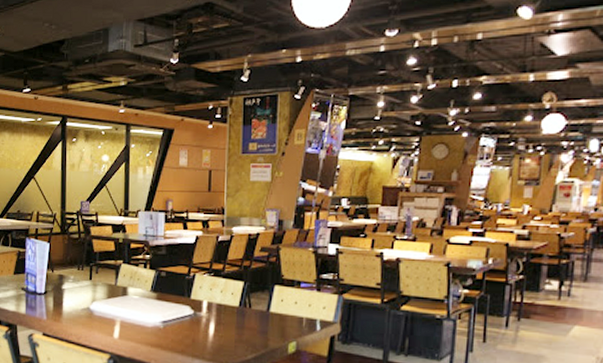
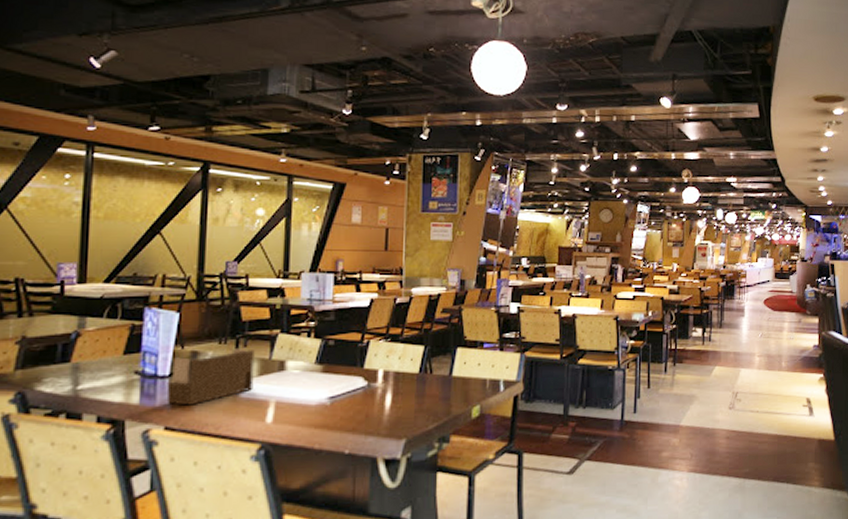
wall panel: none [43,275,104,318] -> present [166,349,255,406]

